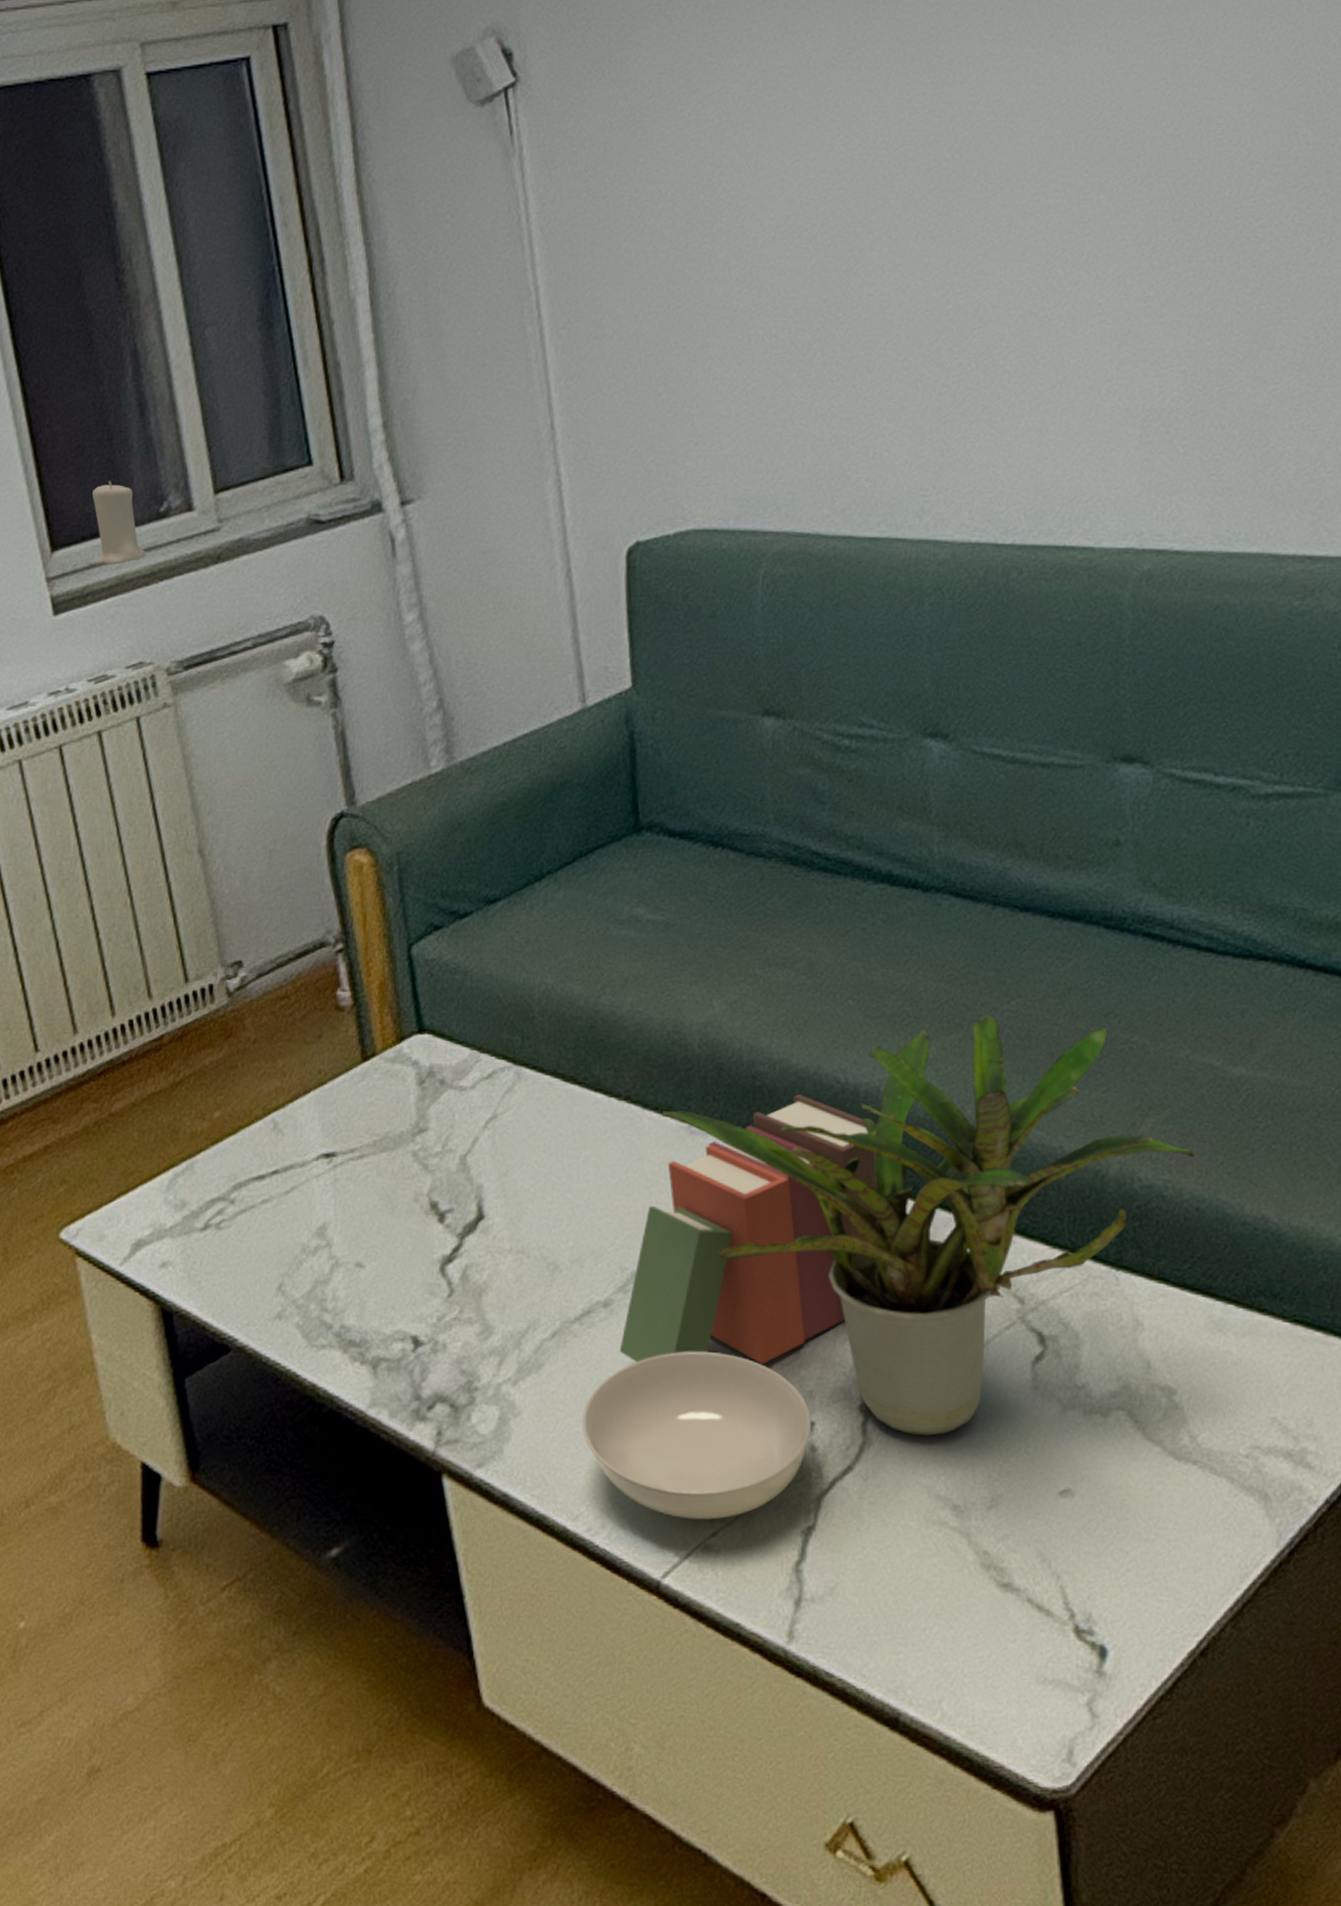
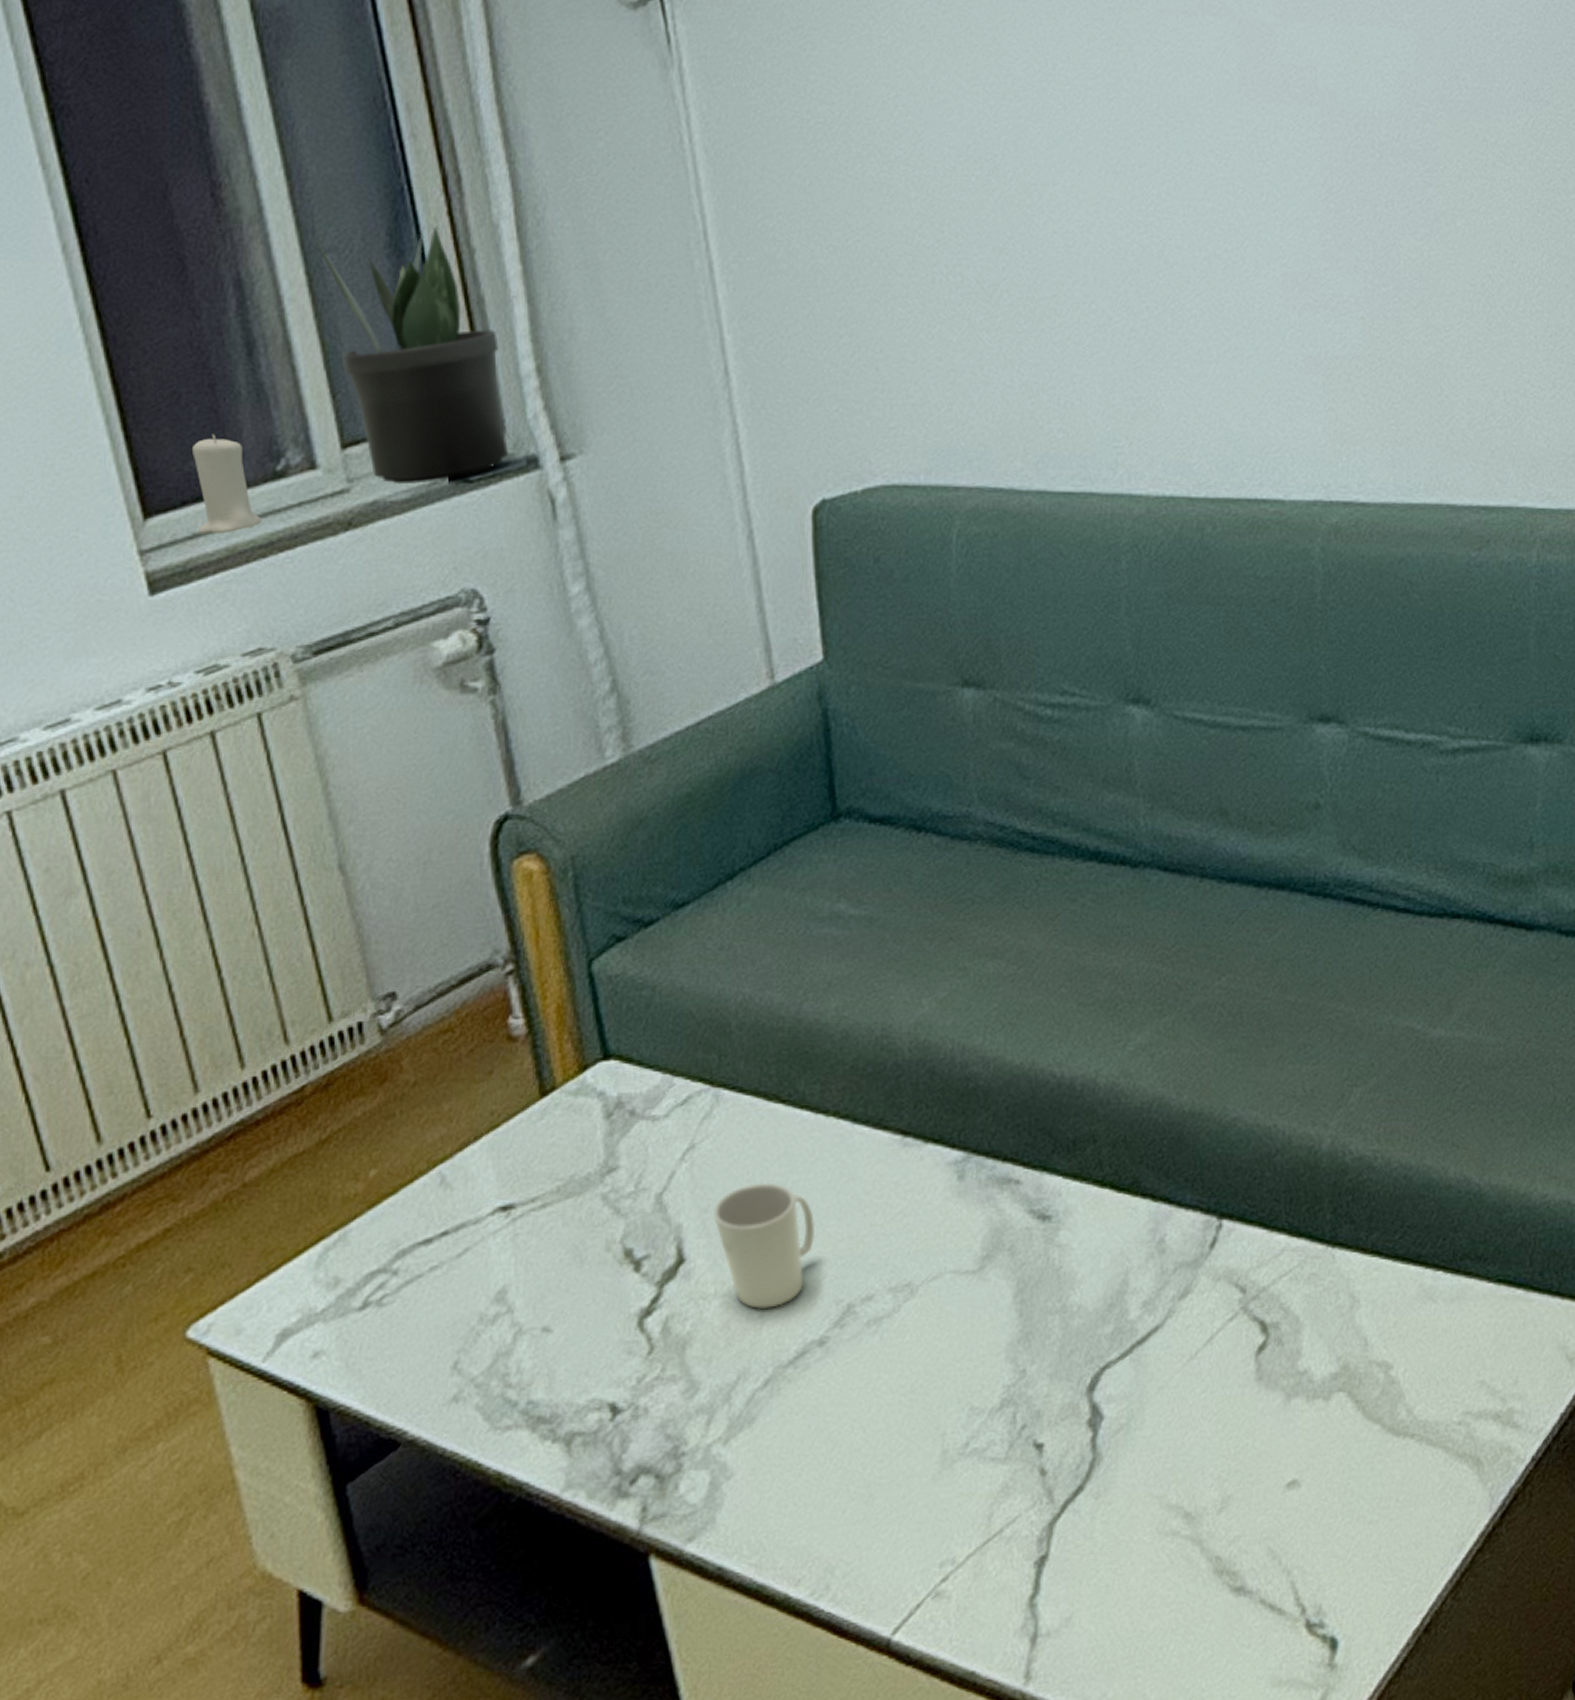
planter: none [198,301,357,525] -> present [314,226,509,485]
mug: none [512,1154,605,1268] -> present [714,1182,816,1308]
bowl: present [582,1351,812,1520] -> none [800,1381,1041,1567]
books: present [619,1093,878,1364] -> none [837,1092,1100,1403]
potted plant: present [663,1015,1195,1436] -> none [874,993,1401,1444]

